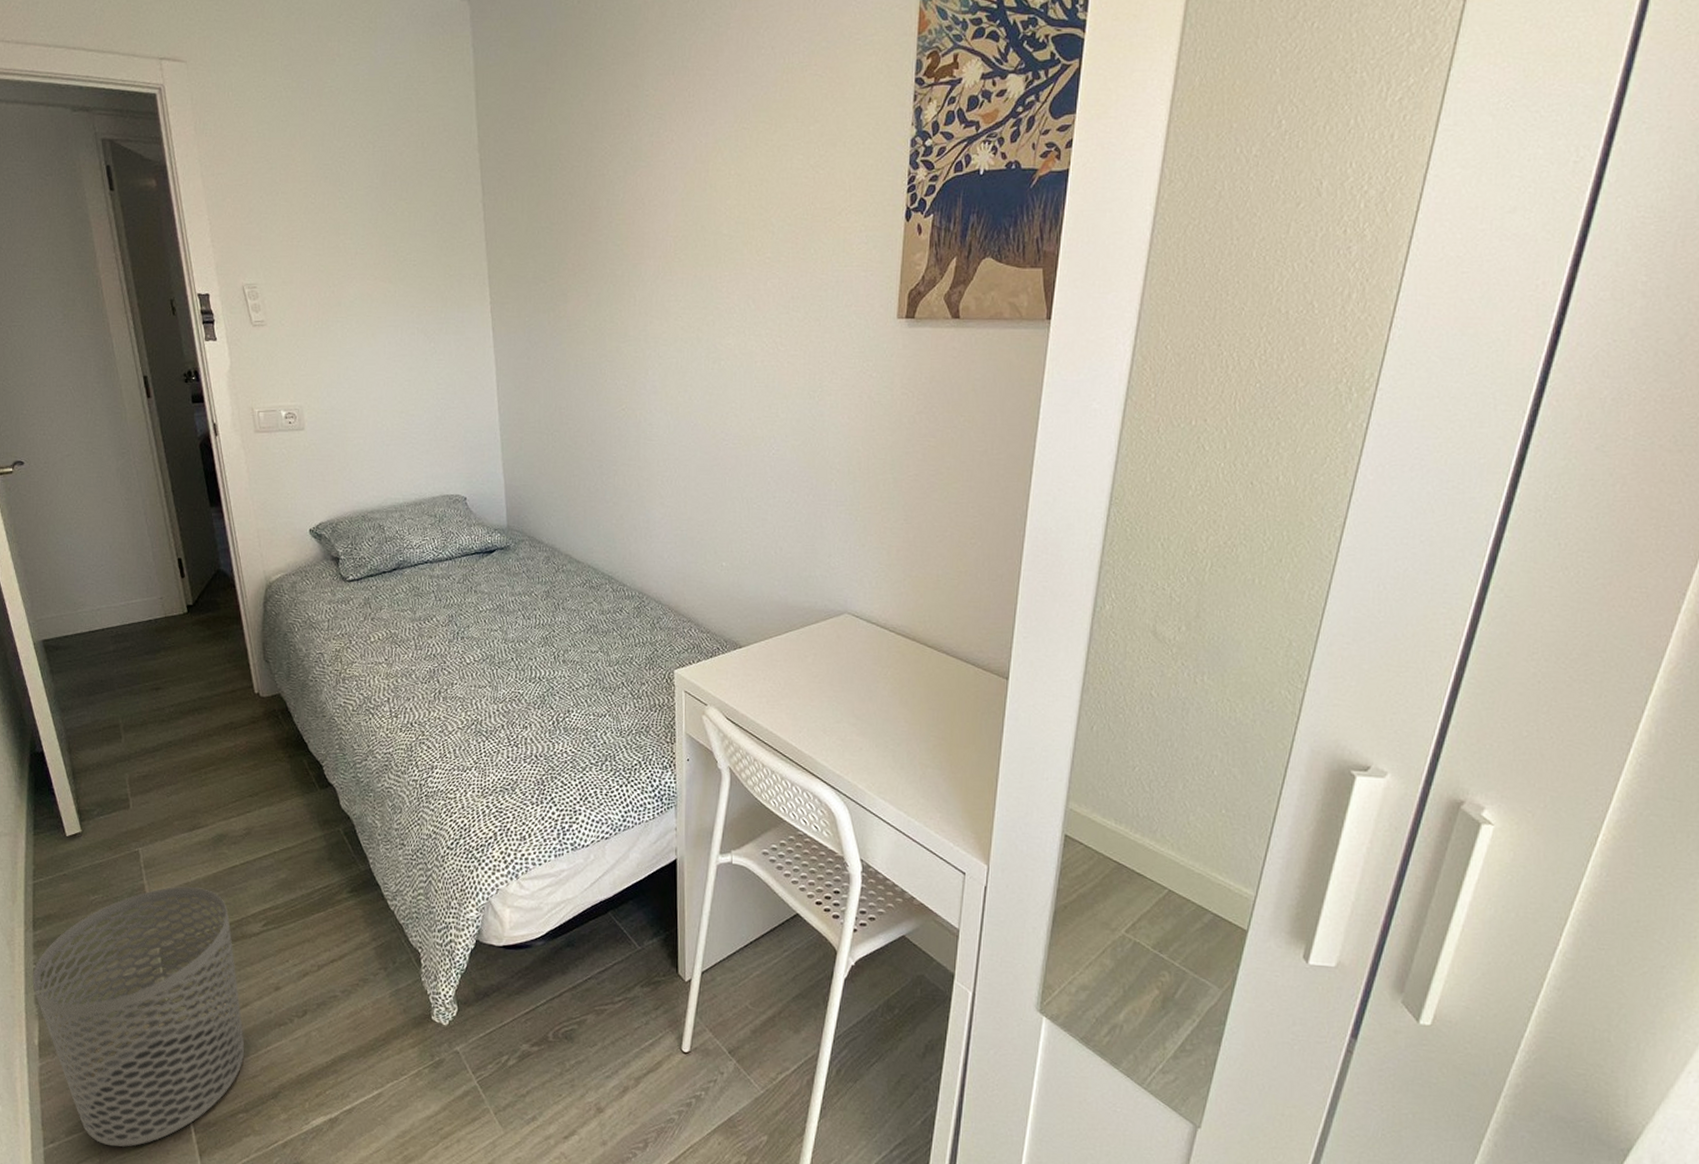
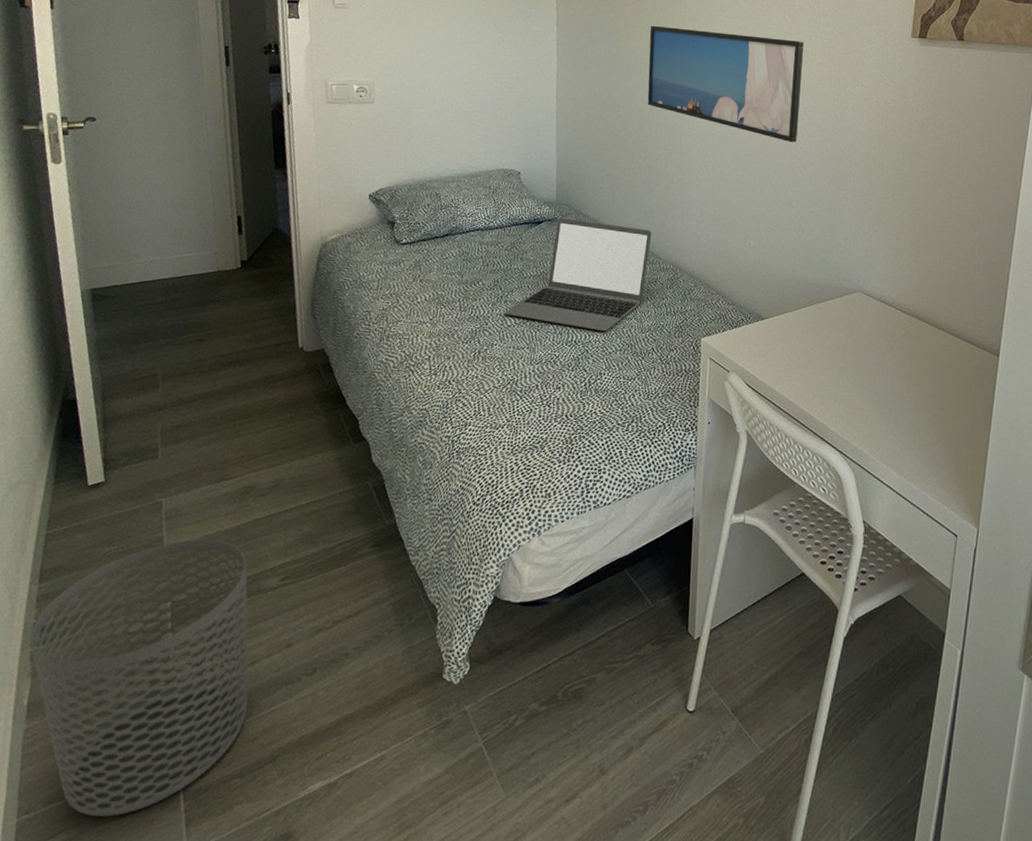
laptop: none [463,545,614,667] -> present [505,217,652,332]
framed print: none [596,323,772,450] -> present [647,25,804,143]

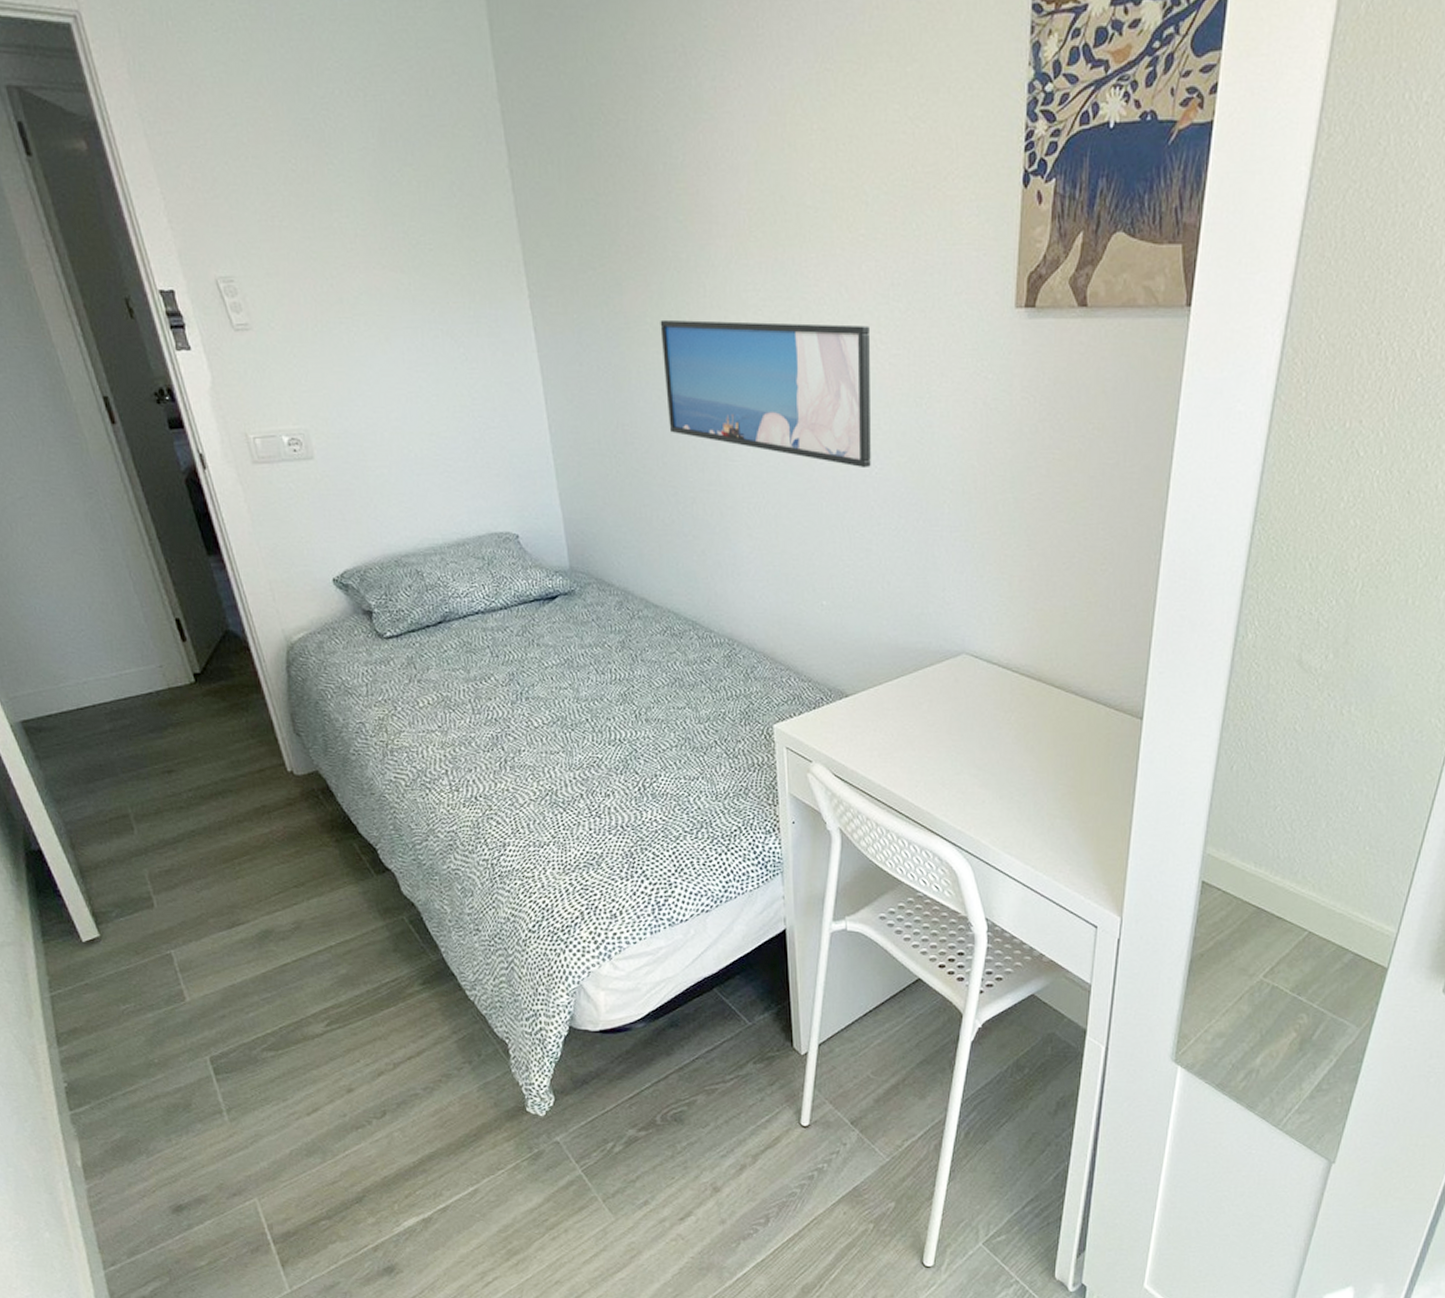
waste bin: present [30,538,248,817] -> none [64,988,320,1264]
laptop: present [505,217,652,332] -> none [529,589,698,726]

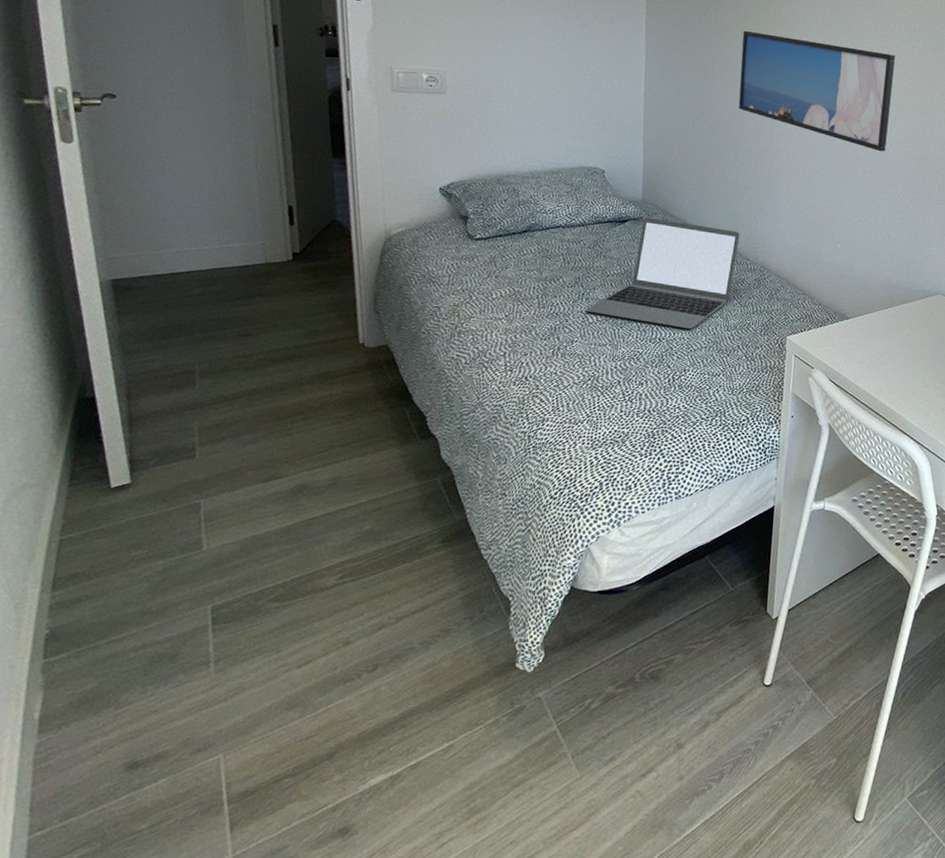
laptop: none [529,589,698,726] -> present [586,217,740,330]

